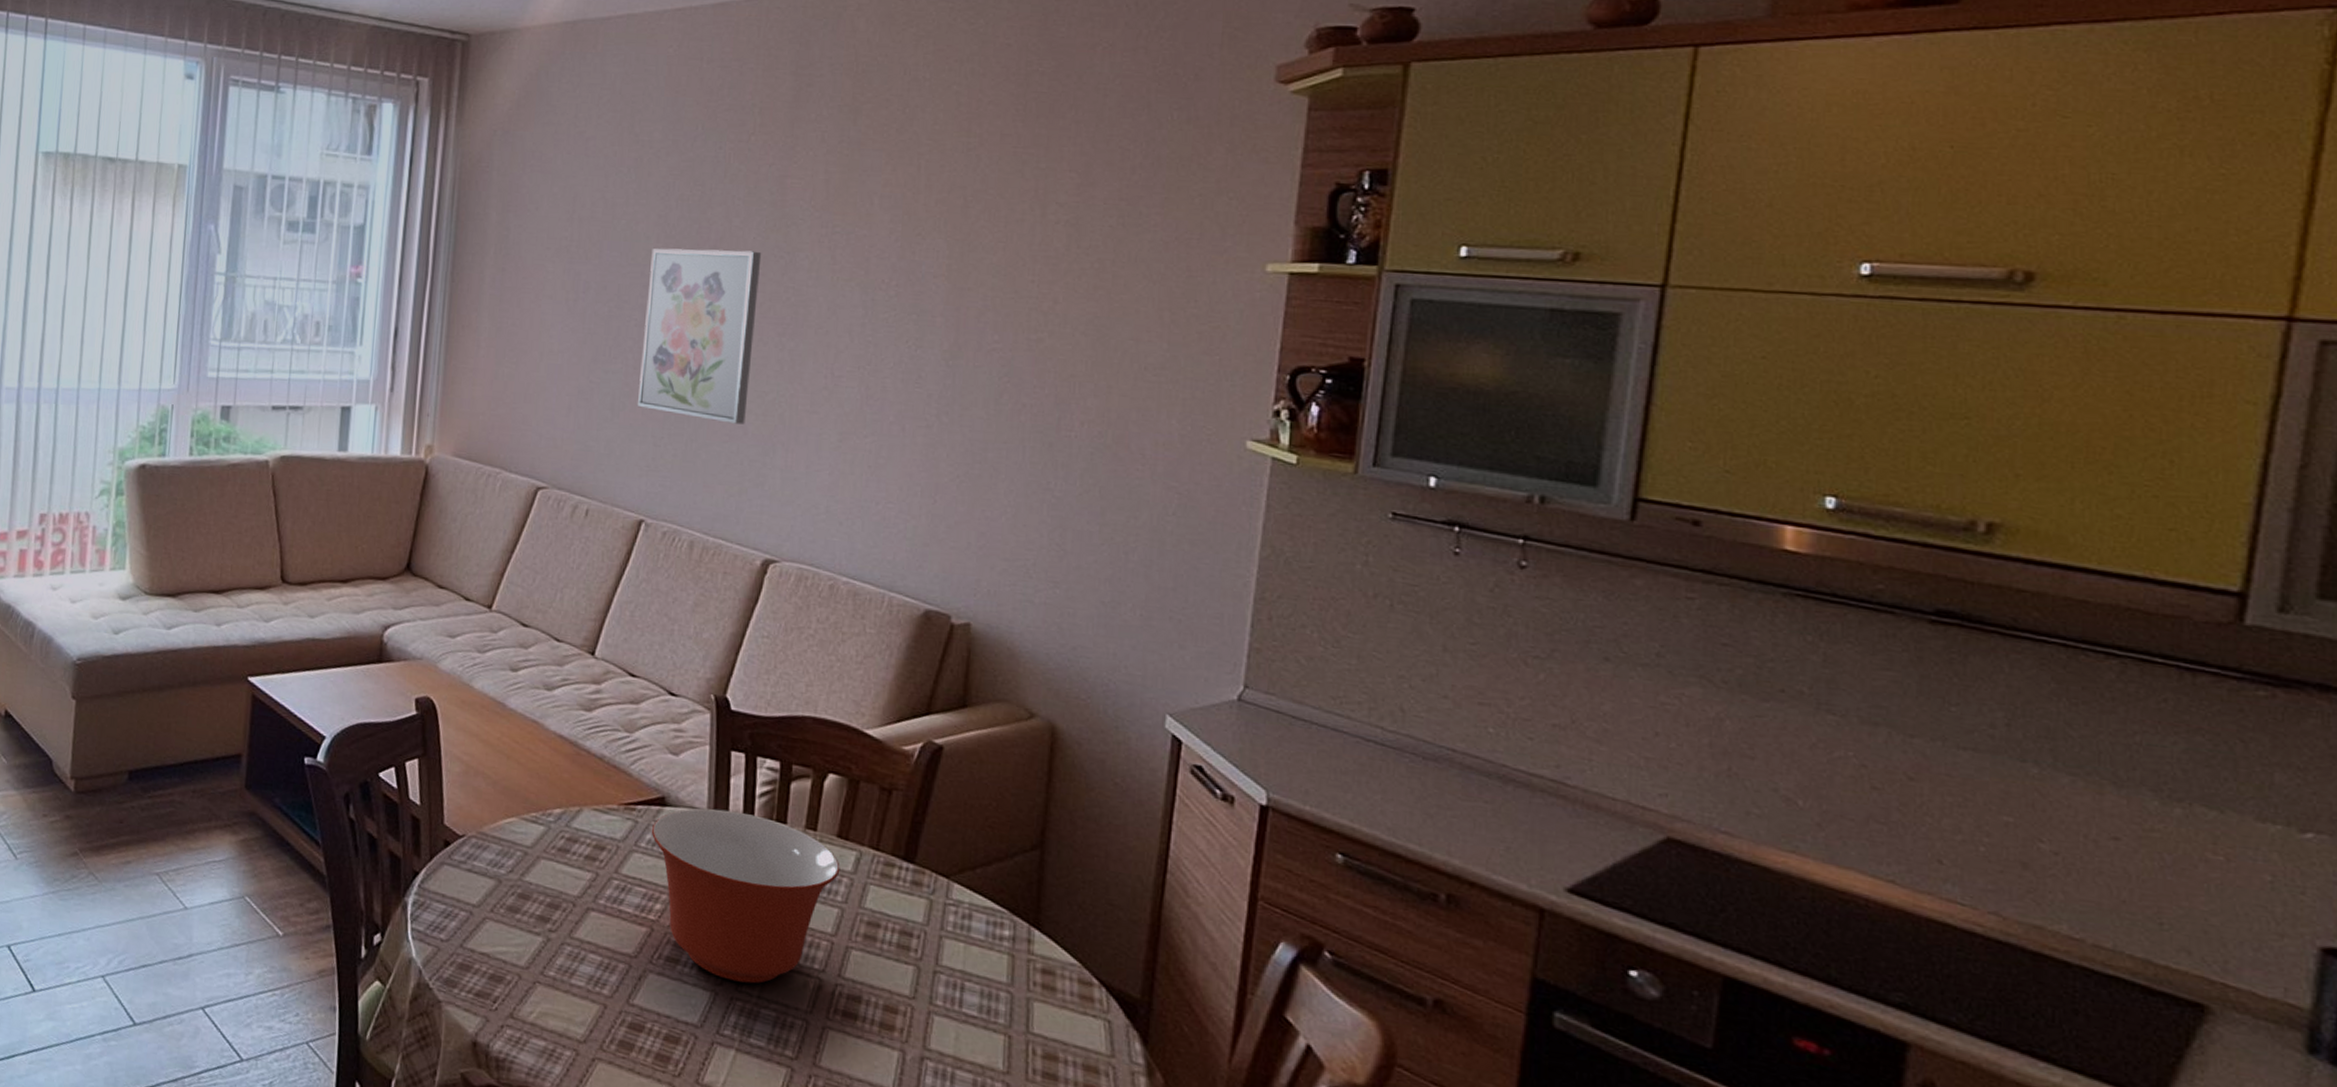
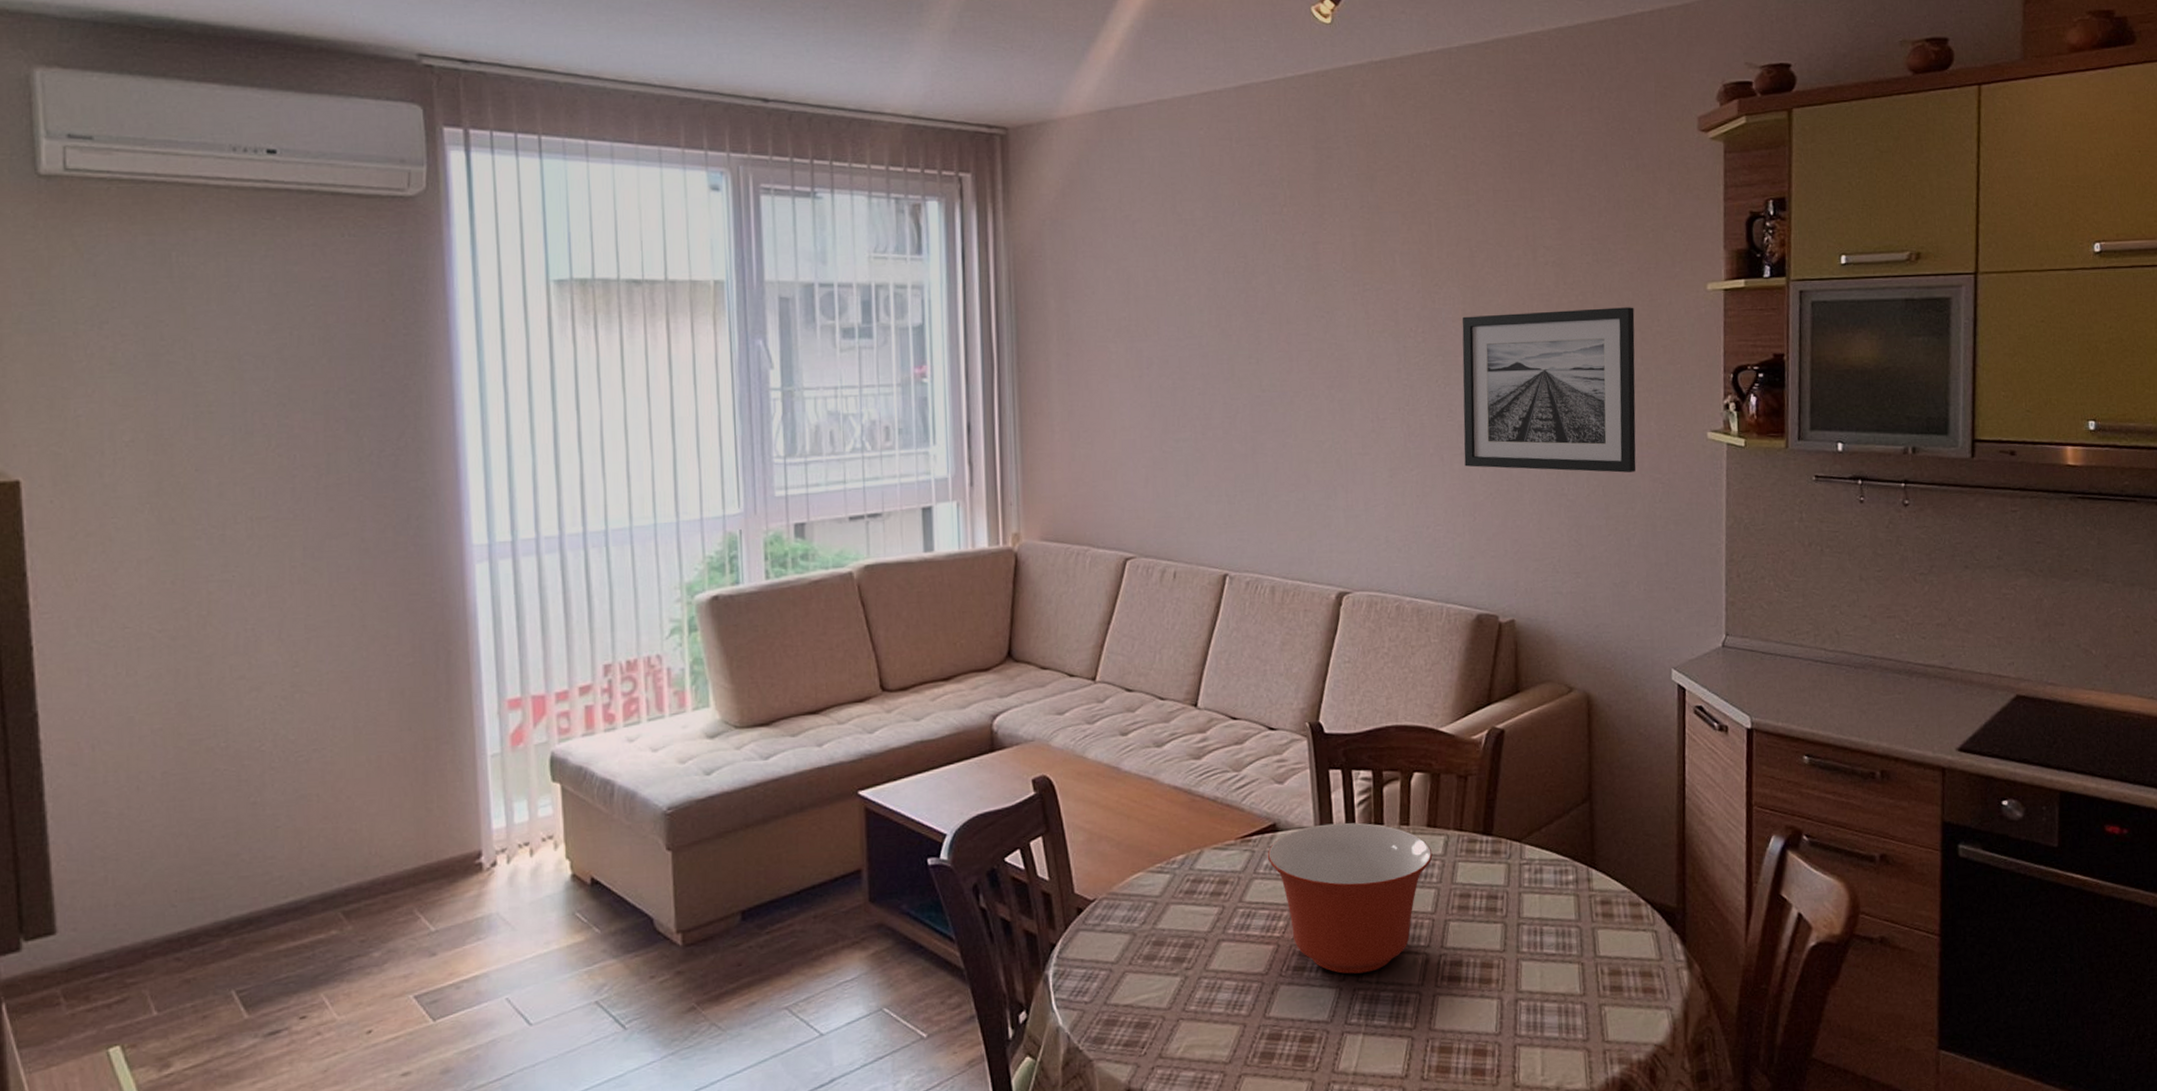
wall art: present [638,248,762,425] -> none [1206,313,1308,474]
wall art: none [929,273,1165,475] -> present [1462,307,1636,473]

